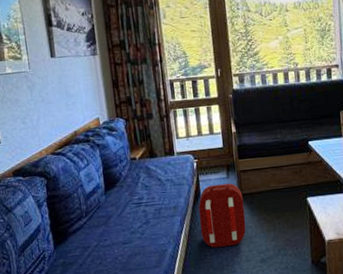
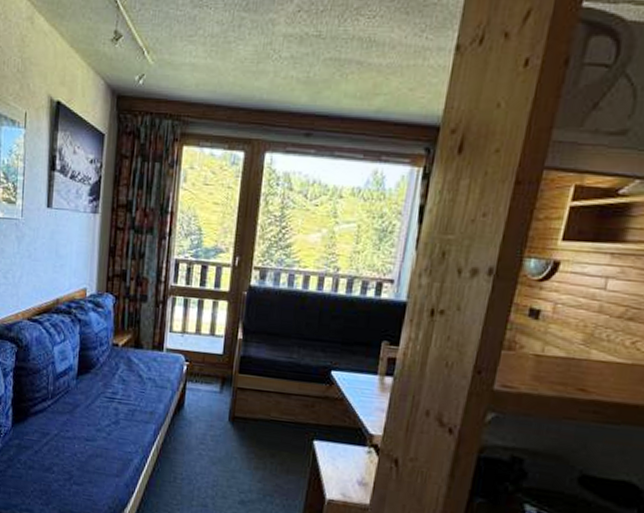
backpack: present [198,183,246,248] -> none [174,396,235,475]

